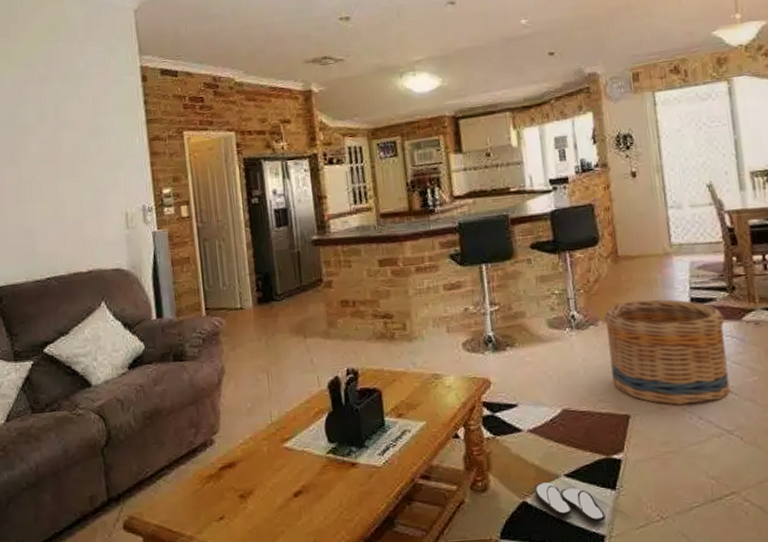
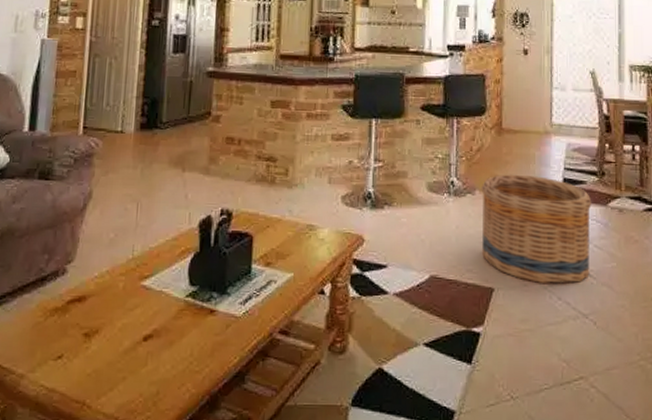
slippers: present [534,482,606,522] -> none [392,350,458,397]

